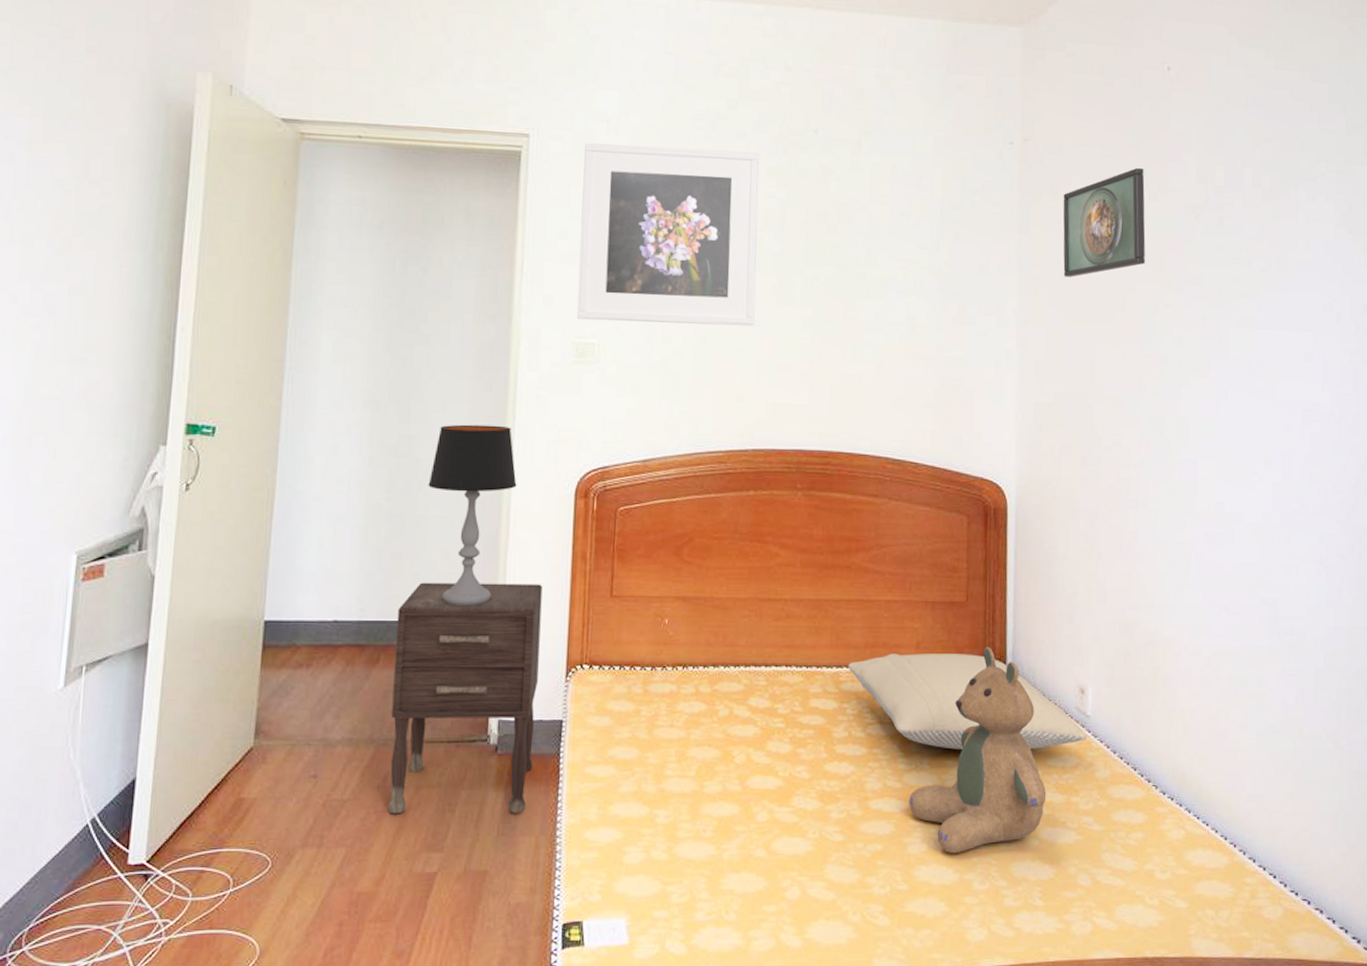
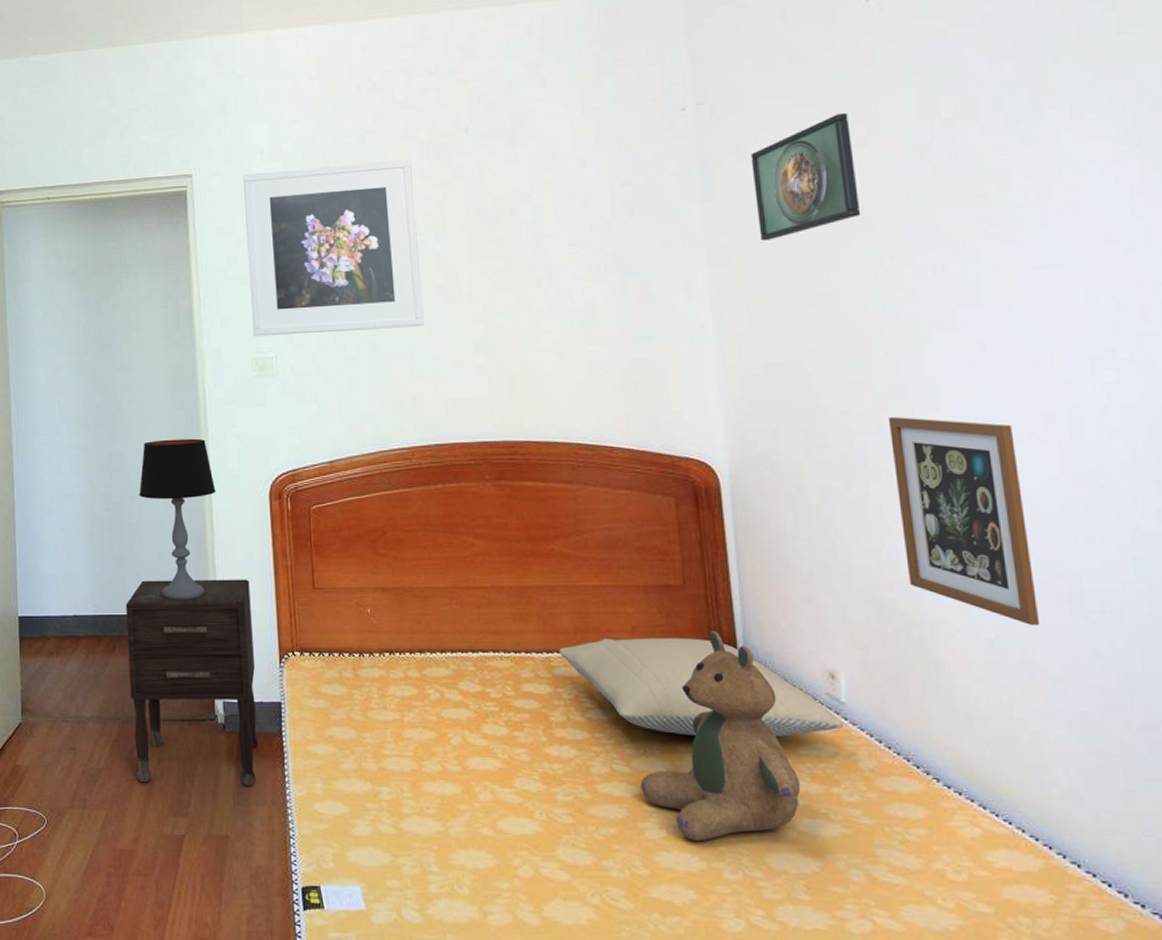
picture frame: none [1148,452,1246,646] -> present [888,417,1040,626]

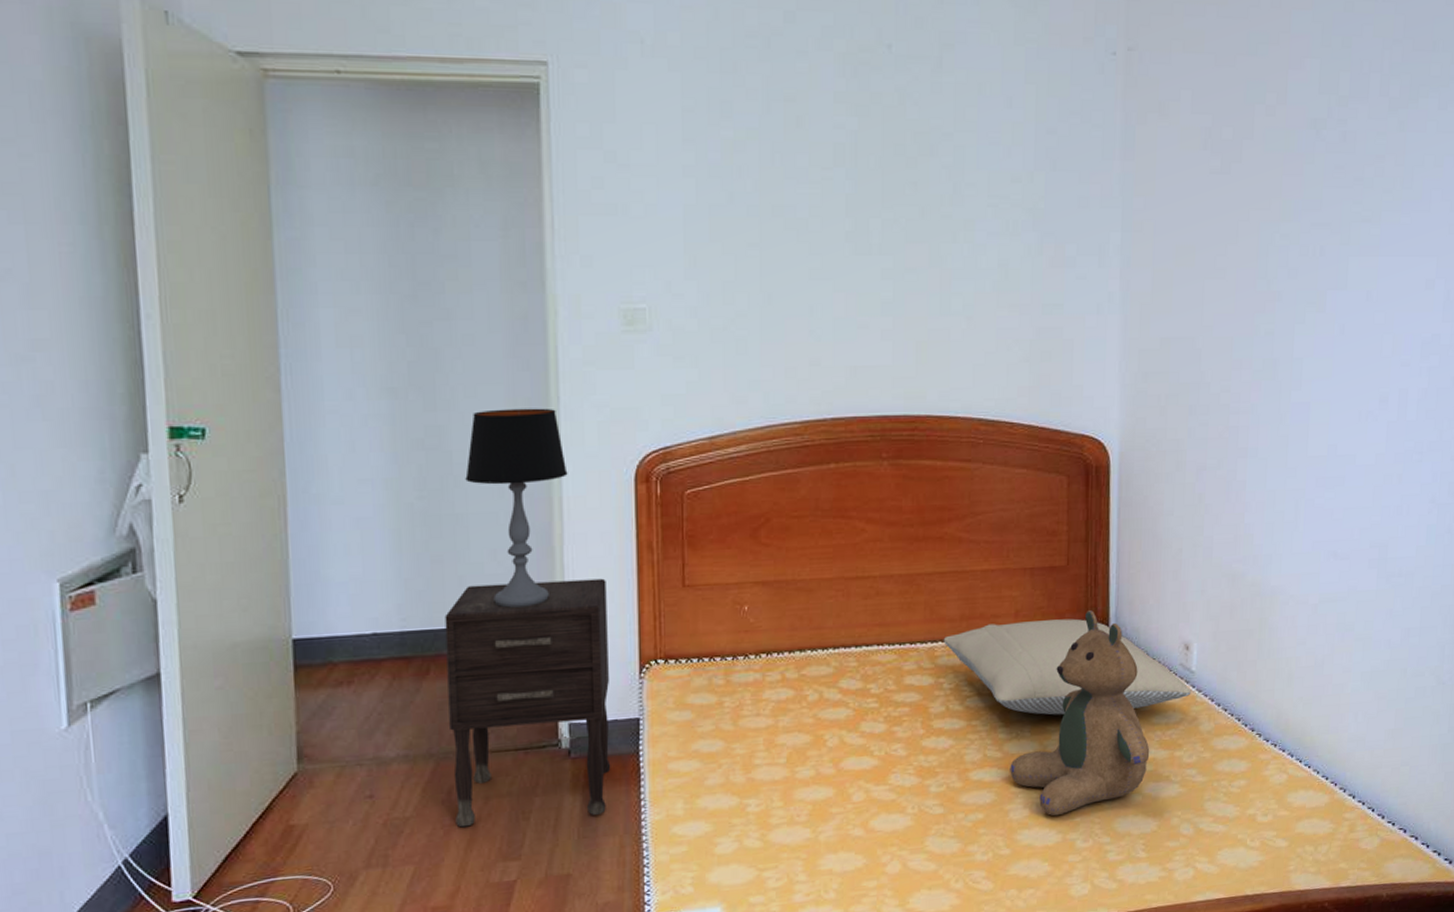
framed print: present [243,159,424,337] -> none [616,70,827,282]
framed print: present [751,112,861,241] -> none [1171,77,1262,208]
picture frame: present [888,417,1040,626] -> none [1258,396,1356,591]

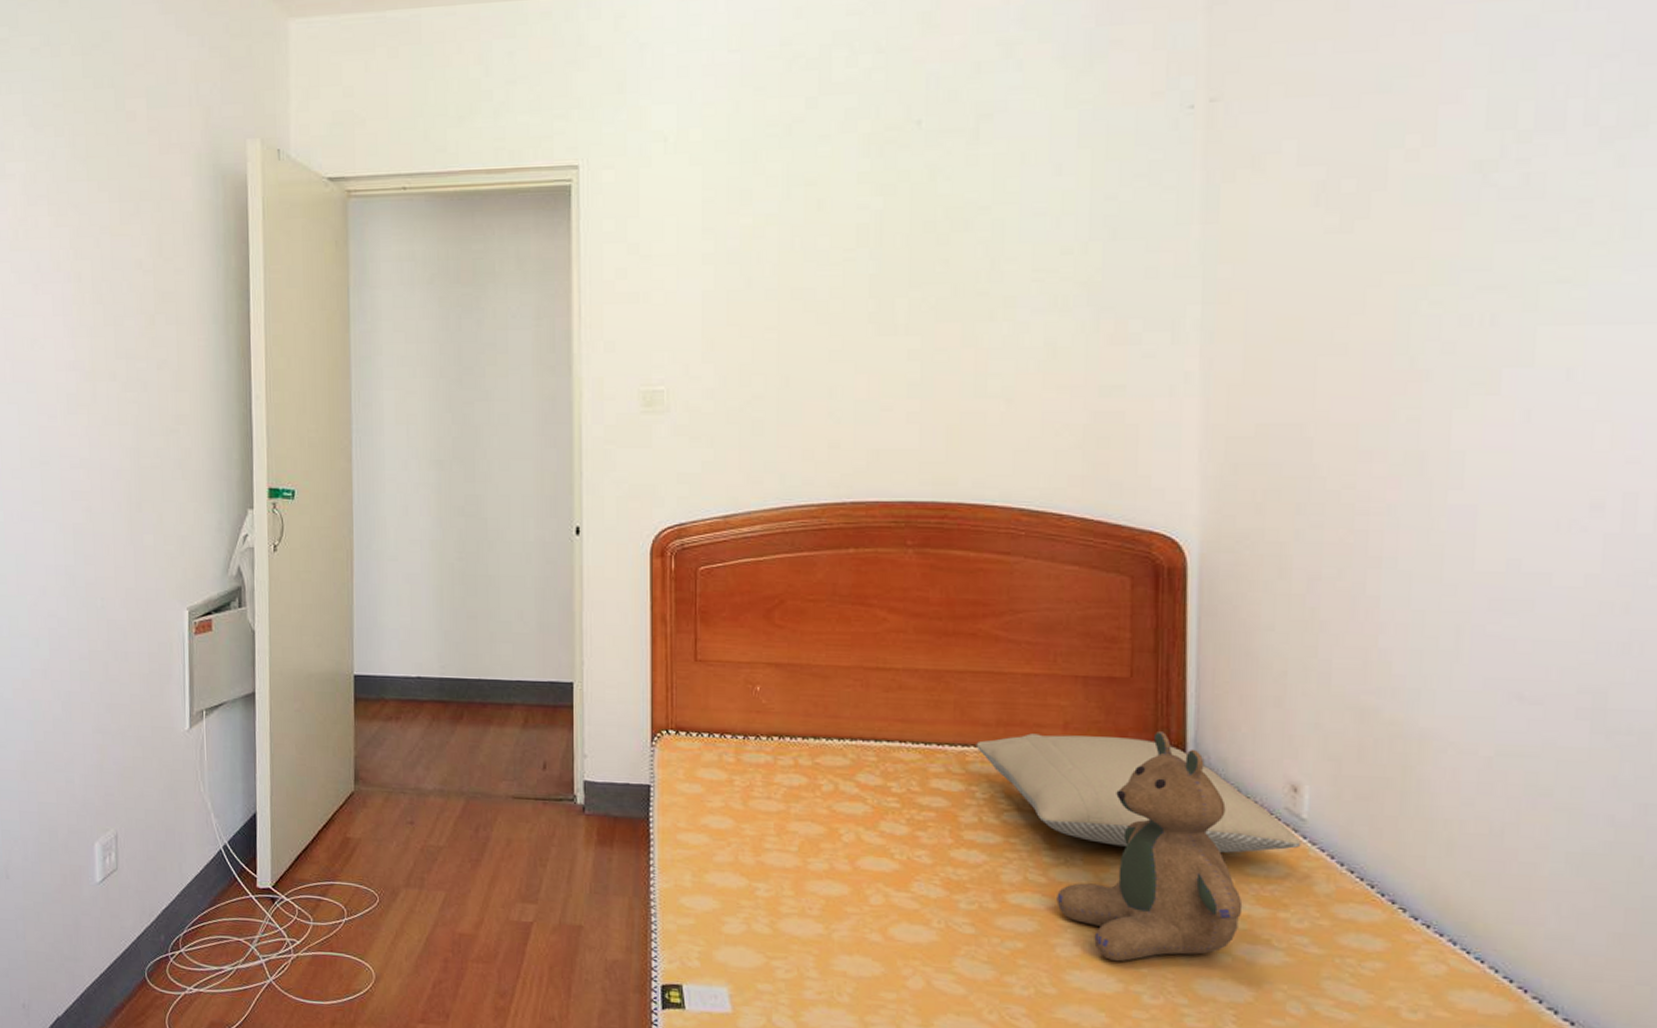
nightstand: present [445,578,611,828] -> none [477,642,622,873]
table lamp: present [465,408,568,608] -> none [498,482,588,666]

